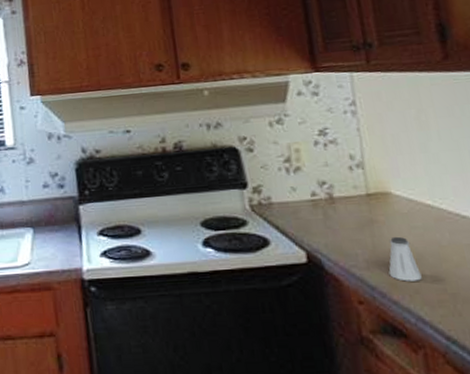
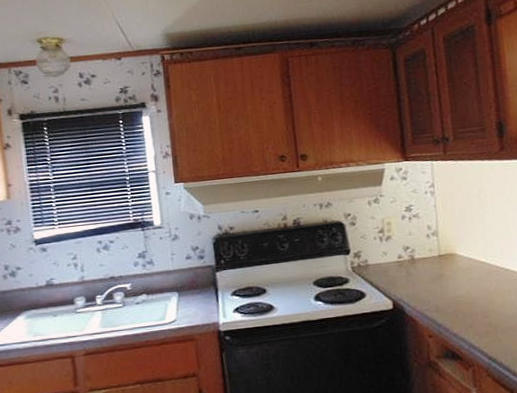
saltshaker: present [388,236,422,282] -> none [451,286,475,319]

